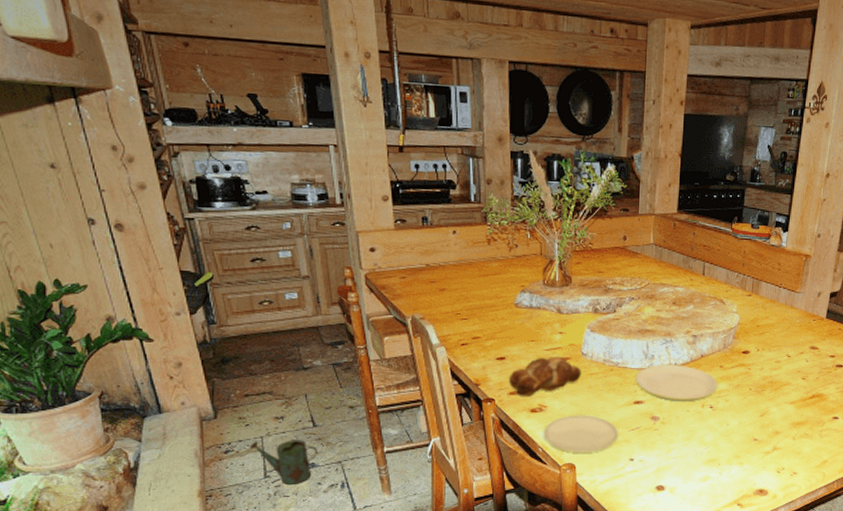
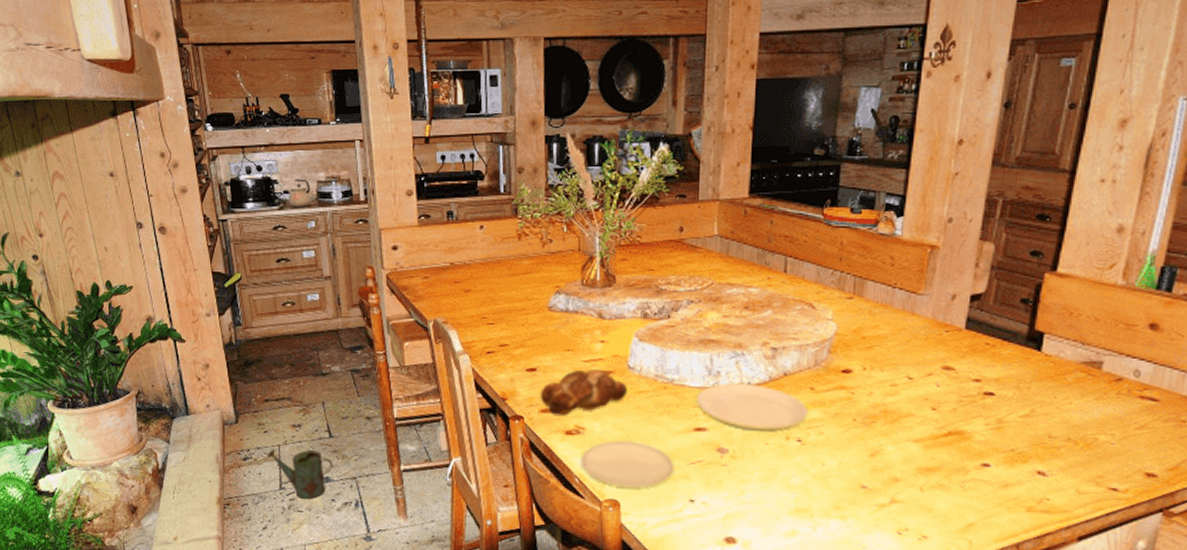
kettle: none [260,180,287,209] -> present [287,178,313,208]

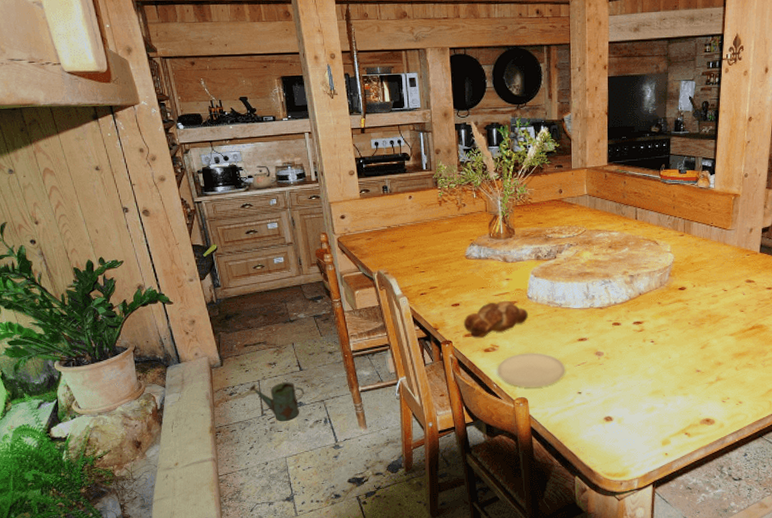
plate: present [696,383,809,431] -> none [578,302,658,337]

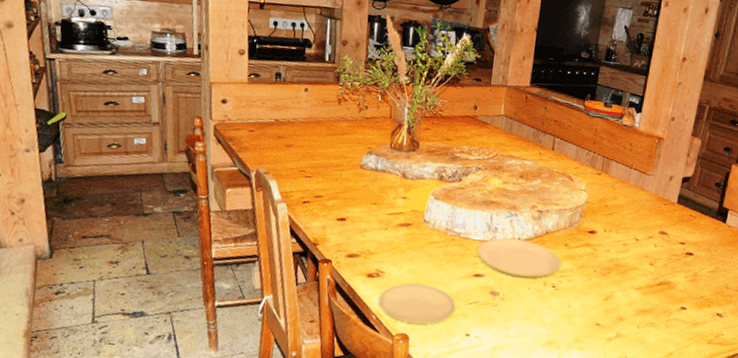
watering can: present [249,382,305,422] -> none [80,284,149,333]
kettle: present [251,165,273,189] -> none [121,26,147,55]
bread loaf: present [463,300,528,338] -> none [347,221,422,260]
plate: none [578,302,658,337] -> present [477,238,563,278]

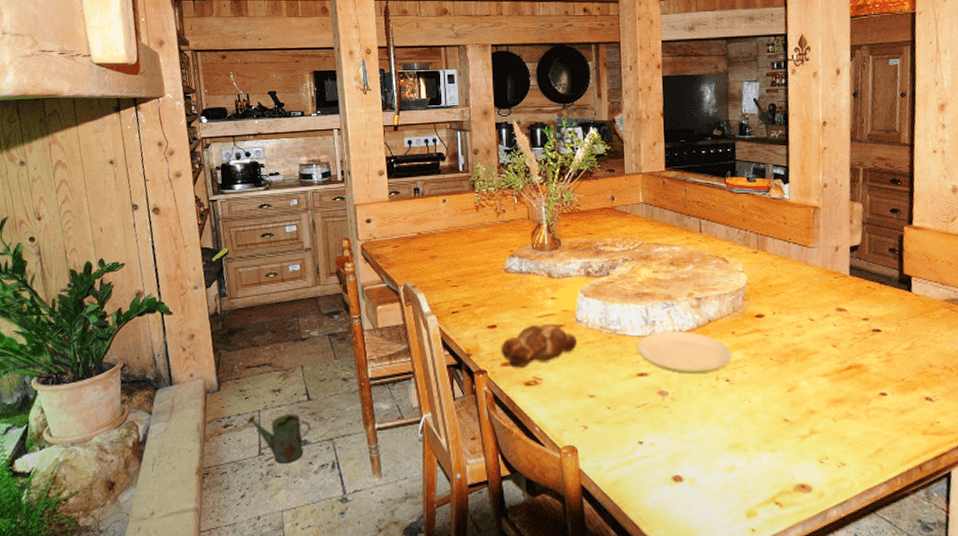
watering can: none [80,284,149,333] -> present [247,414,311,465]
bread loaf: none [347,221,422,260] -> present [500,323,577,368]
plate: present [378,282,456,324] -> none [540,387,623,434]

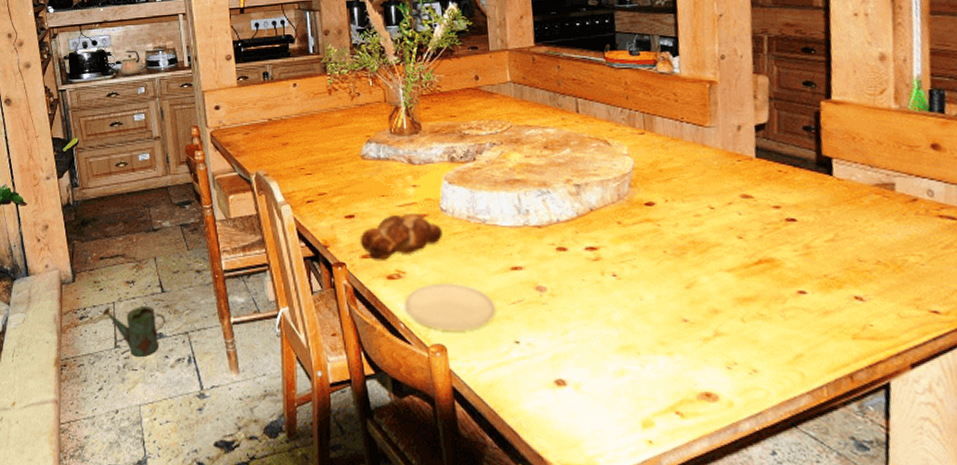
kettle: none [273,162,296,188] -> present [120,50,142,76]
plate: none [540,387,623,434] -> present [404,282,497,332]
plate: present [637,330,733,373] -> none [509,220,620,267]

